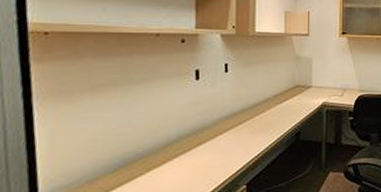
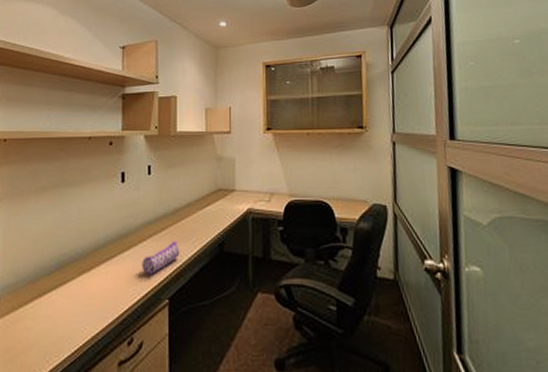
pencil case: none [218,133,258,165] -> present [142,241,180,275]

